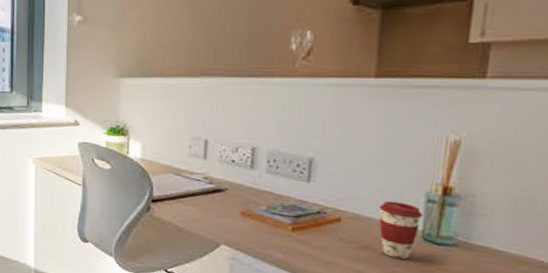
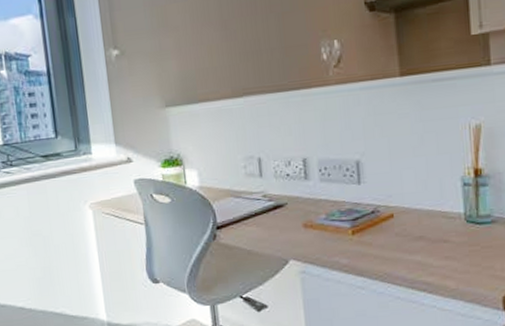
coffee cup: present [378,200,423,259] -> none [424,189,462,244]

